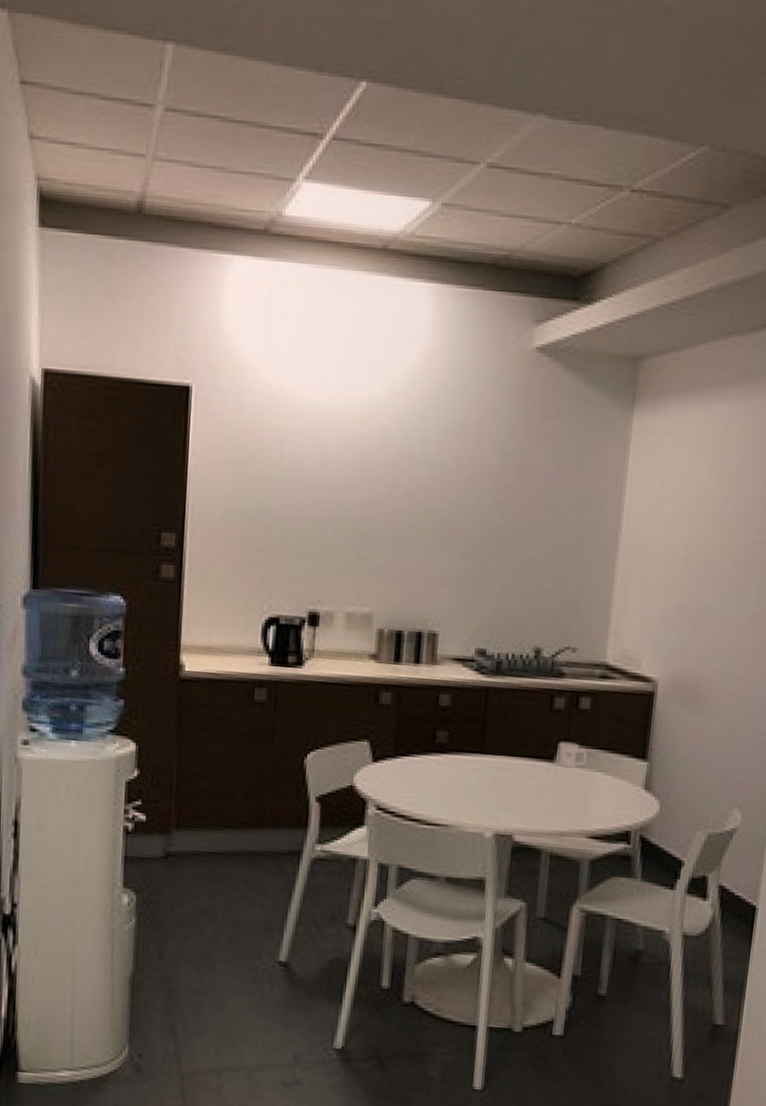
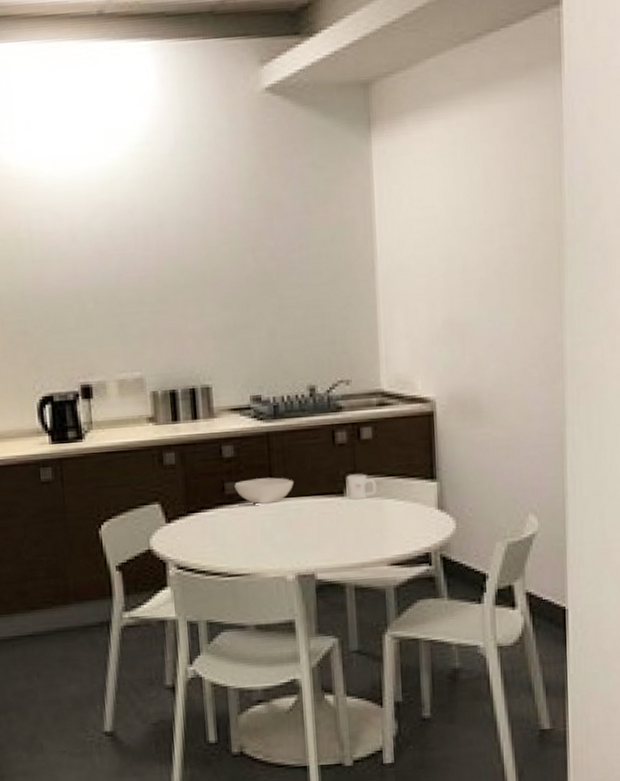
bowl: none [446,731,505,759] -> present [234,477,293,505]

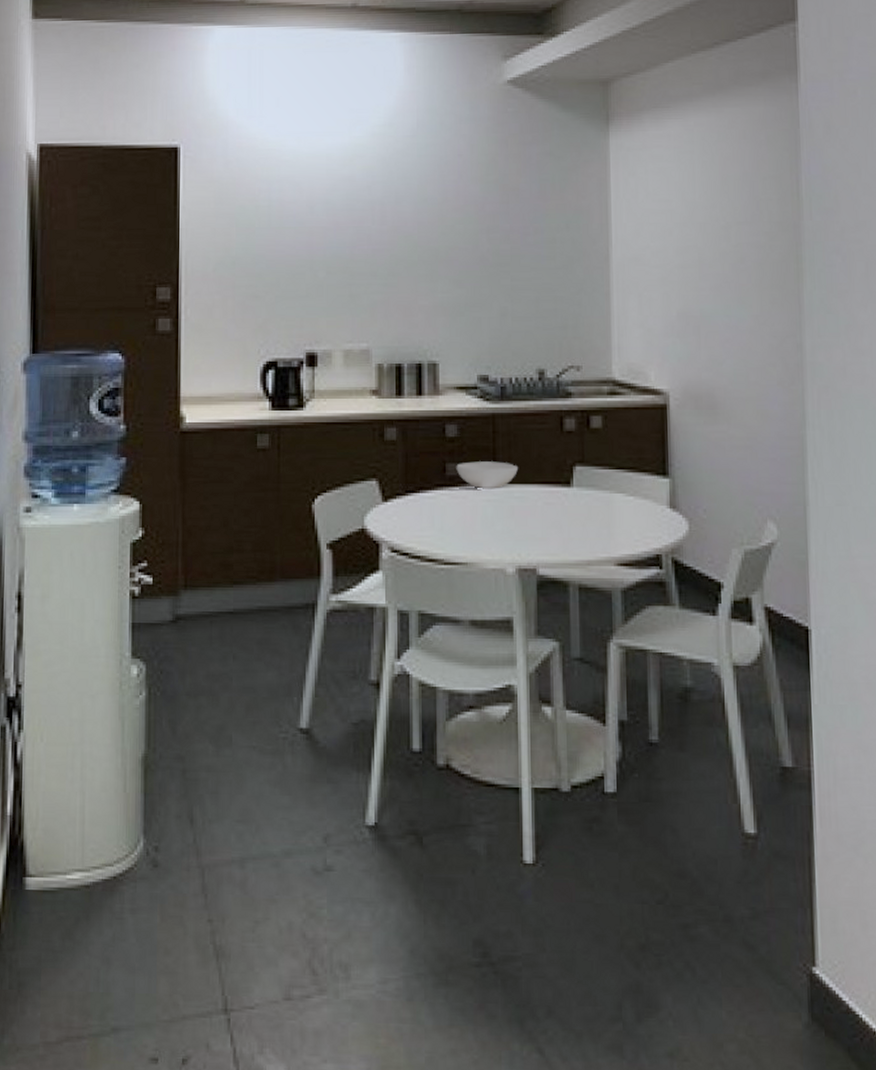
mug: present [347,474,378,501] -> none [574,464,606,492]

